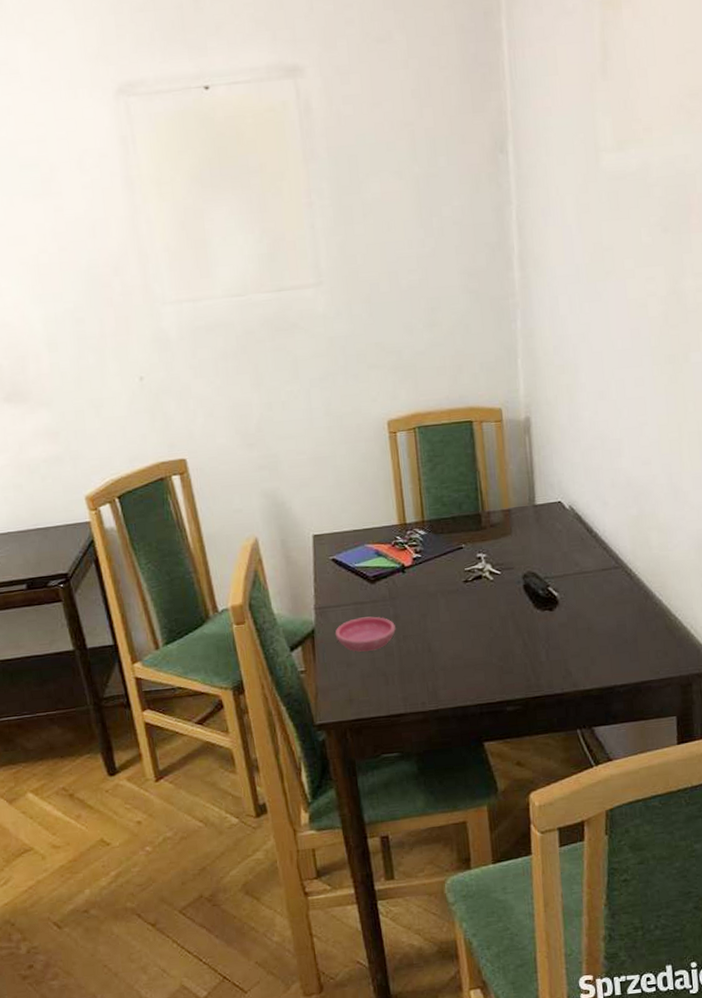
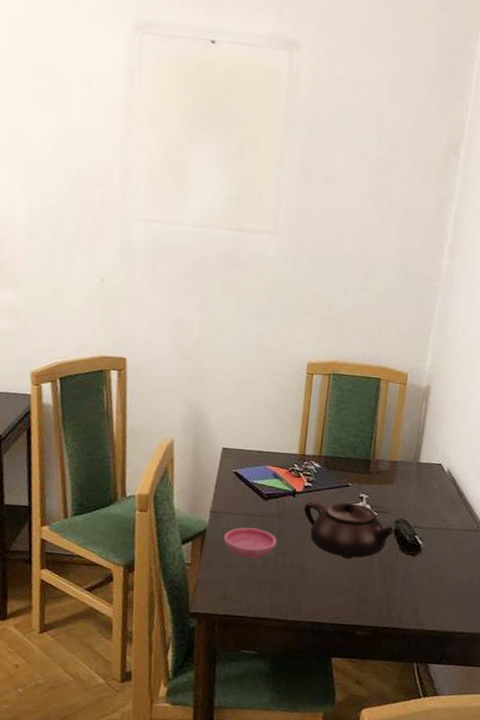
teapot: none [417,565,524,630] -> present [303,501,395,559]

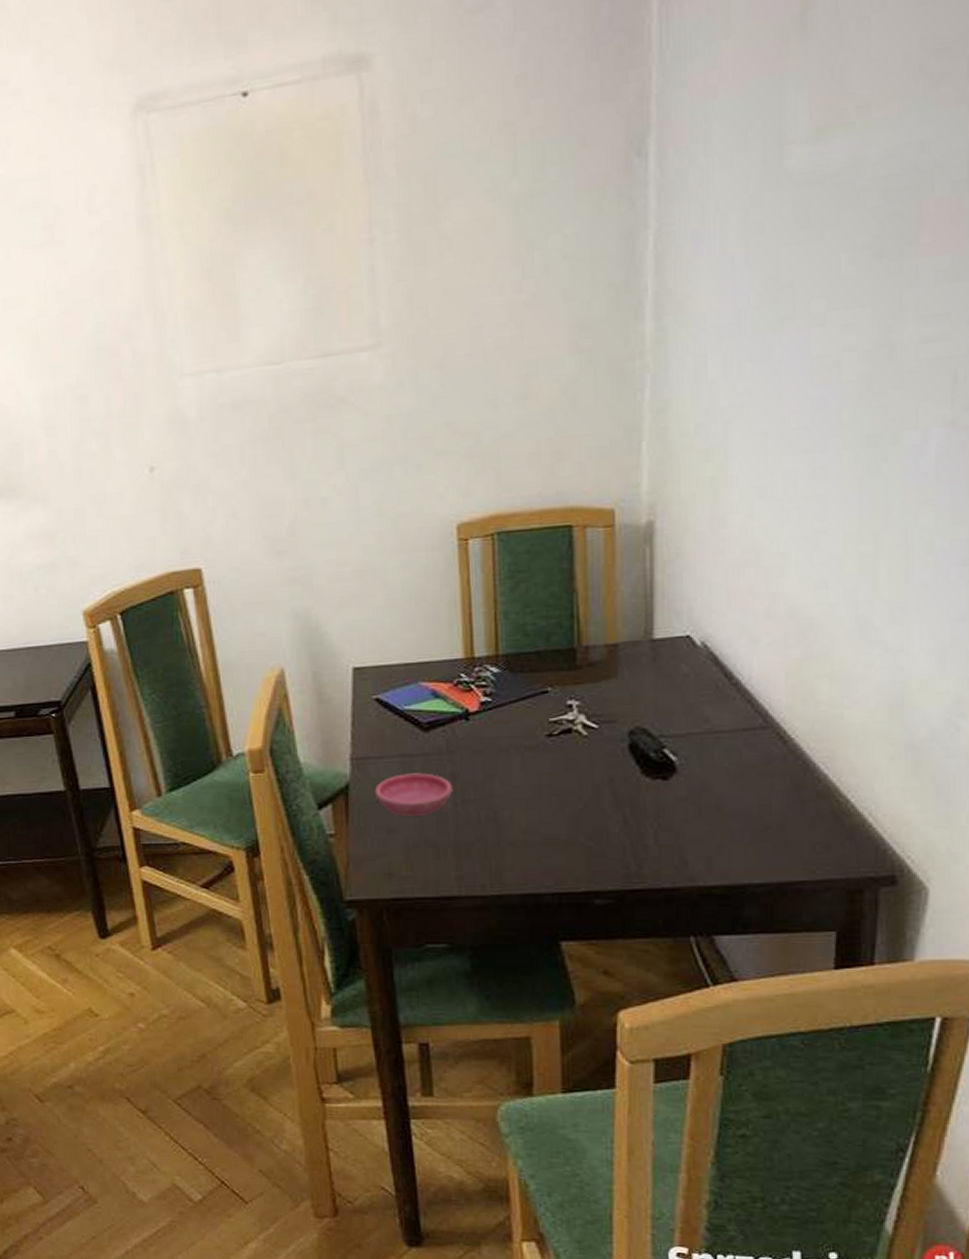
teapot: present [303,501,395,559] -> none [484,715,629,798]

